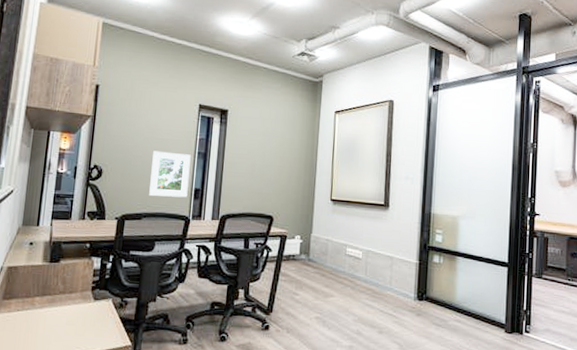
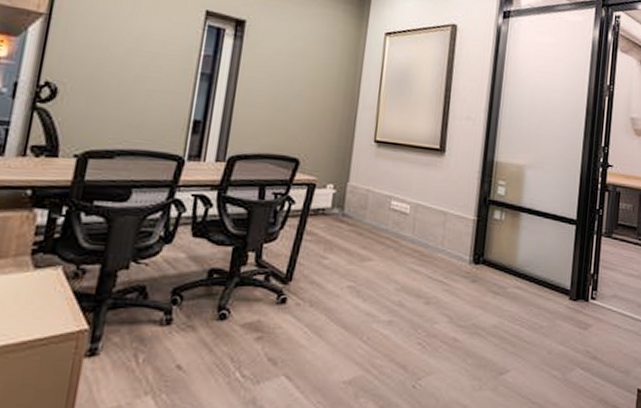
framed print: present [149,151,191,198] -> none [127,67,191,132]

